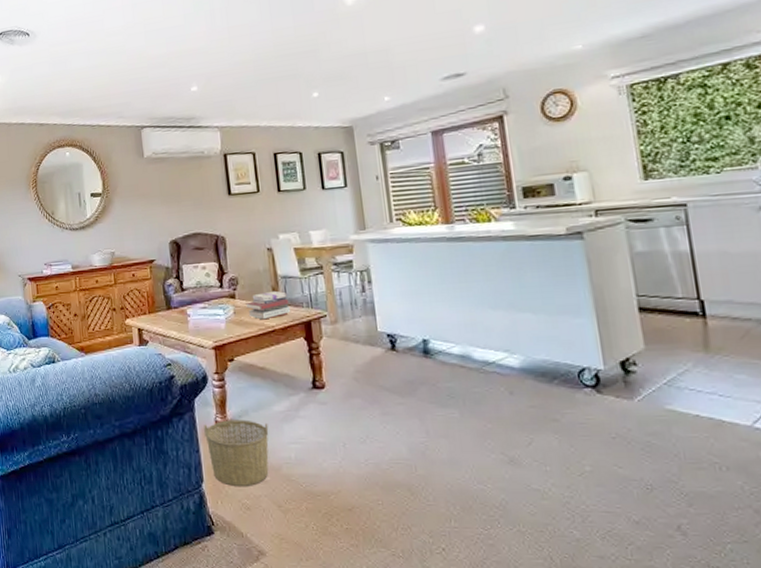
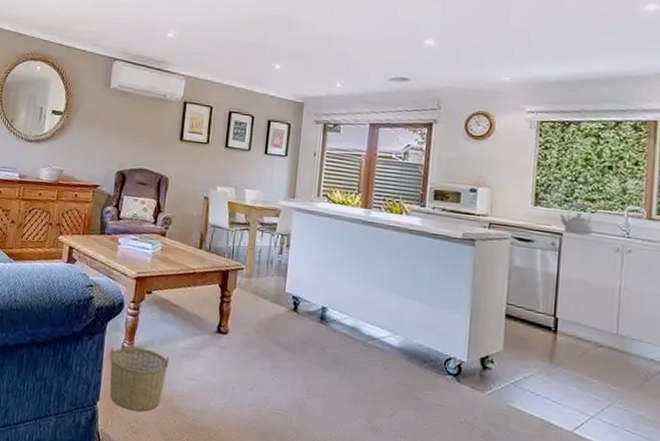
books: present [245,290,291,320] -> none [173,236,214,262]
kettle: none [678,165,724,202] -> present [559,202,593,235]

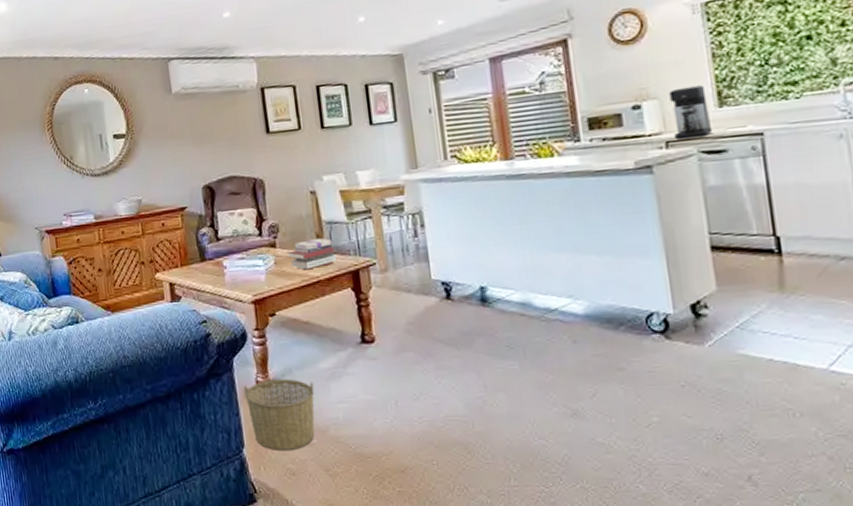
books: none [173,236,214,262] -> present [287,237,337,270]
coffee maker: none [497,183,527,226] -> present [669,85,713,140]
kettle: present [559,202,593,235] -> none [754,89,803,130]

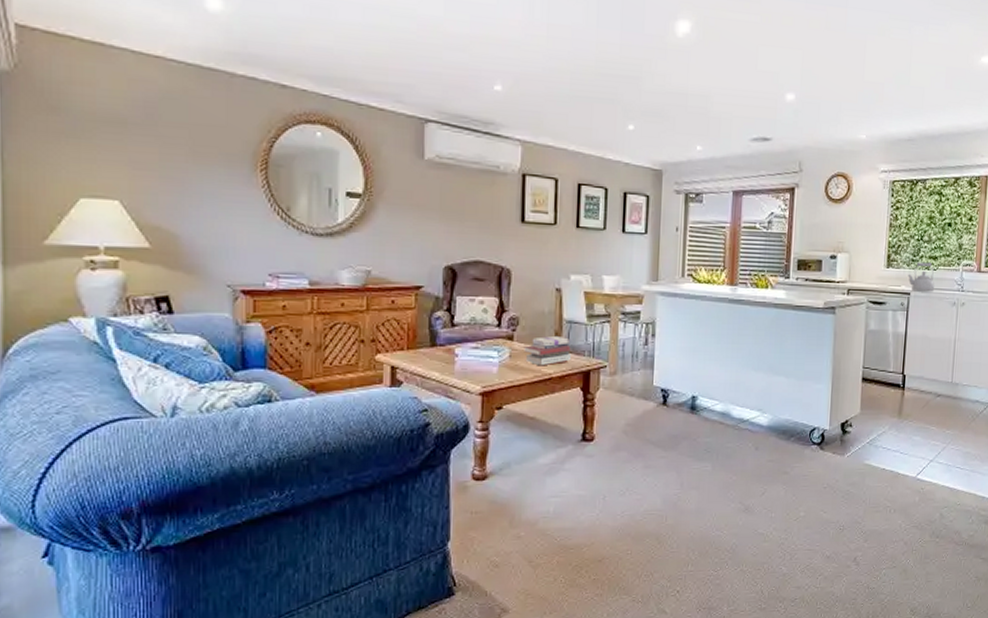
basket: present [243,379,315,450] -> none [458,473,530,543]
coffee maker: present [669,85,713,140] -> none [854,247,881,290]
kettle: none [754,89,803,130] -> present [908,262,935,292]

